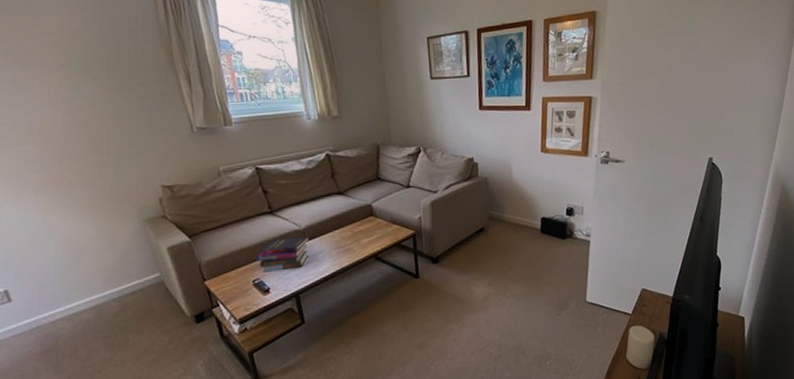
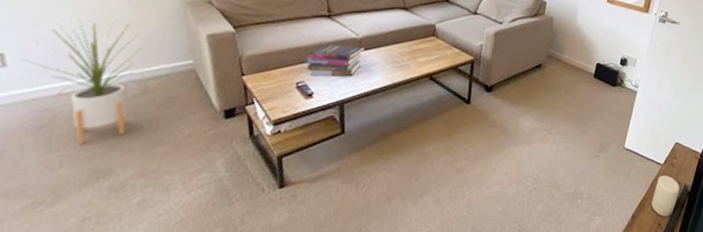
house plant: none [22,246,125,363] -> present [22,19,150,145]

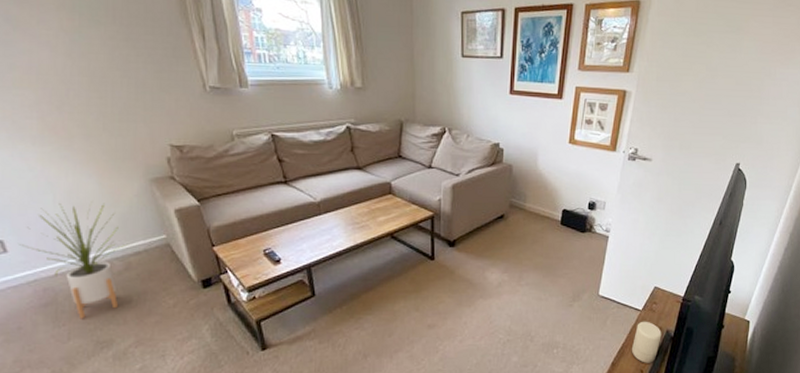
books: present [304,43,364,77] -> none [268,209,323,242]

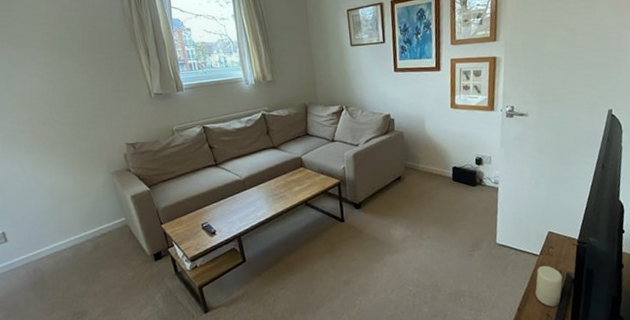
house plant: present [19,203,129,319] -> none [16,195,97,294]

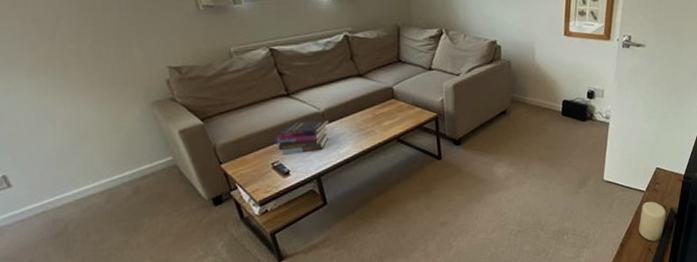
books: none [204,186,248,217] -> present [274,119,328,155]

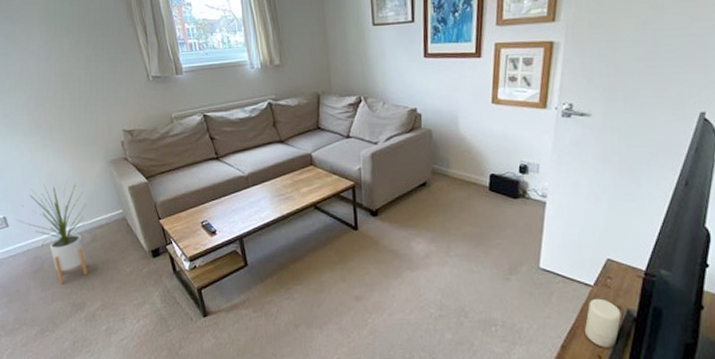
house plant: none [23,130,136,247] -> present [16,183,95,284]
books: present [274,119,328,155] -> none [204,183,251,215]

